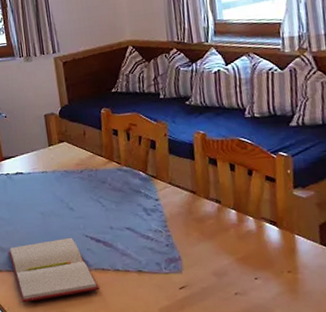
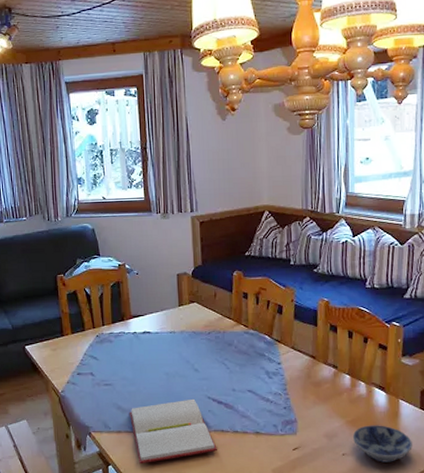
bowl: none [244,262,315,302] -> present [352,425,412,462]

